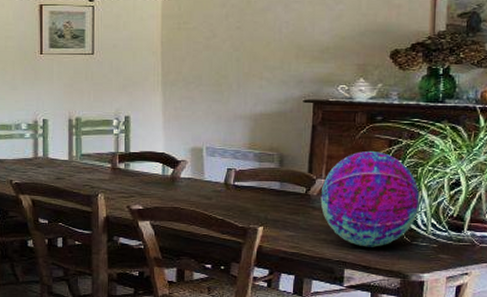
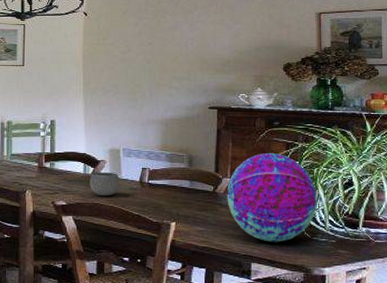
bowl: none [168,173,202,200] -> present [89,171,119,196]

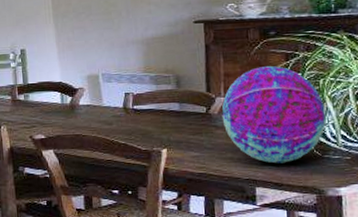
bowl: present [89,171,119,196] -> none [68,100,102,127]

